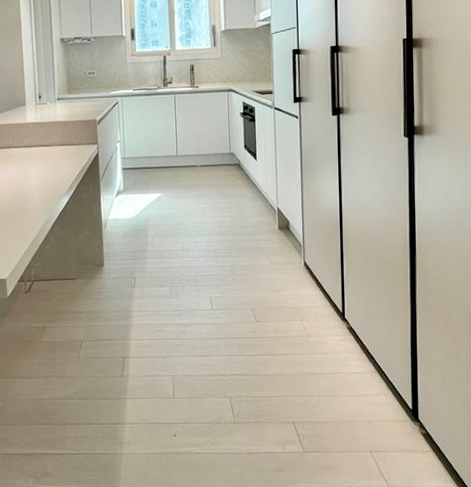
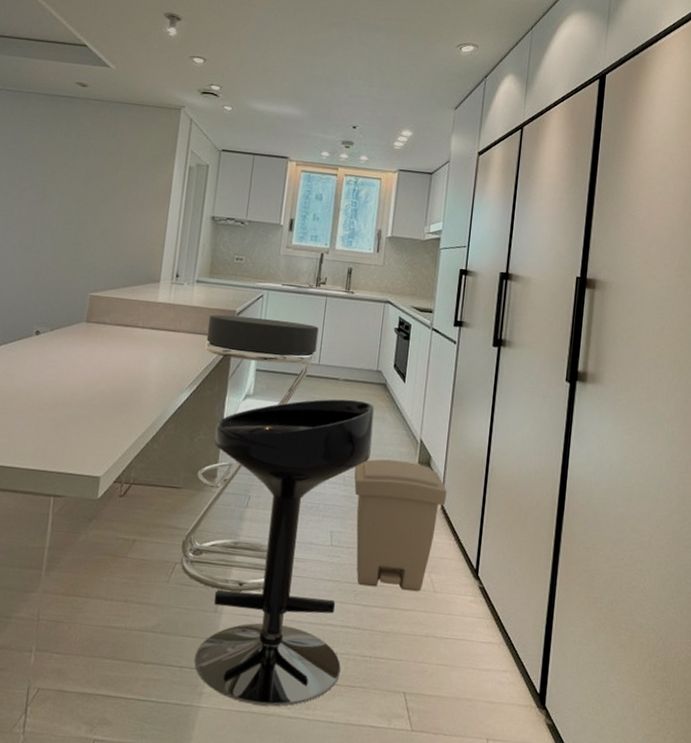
bar stool: none [74,121,173,358] -> present [181,314,319,592]
bar stool: none [96,182,236,446] -> present [194,399,374,707]
trash can: none [222,229,308,339] -> present [354,459,447,592]

